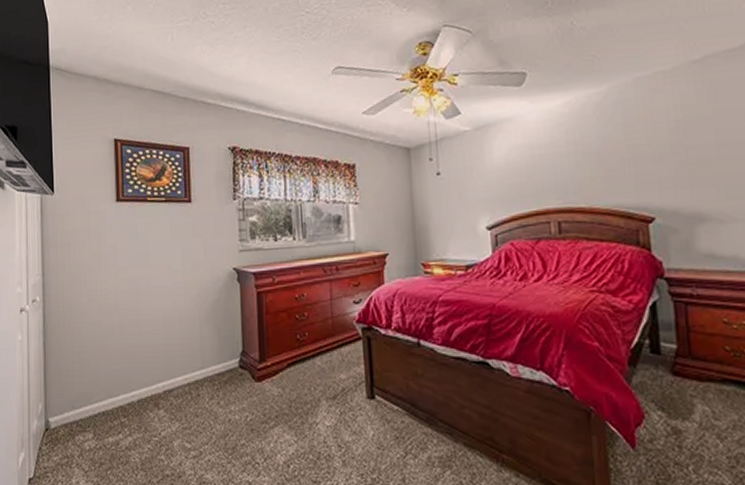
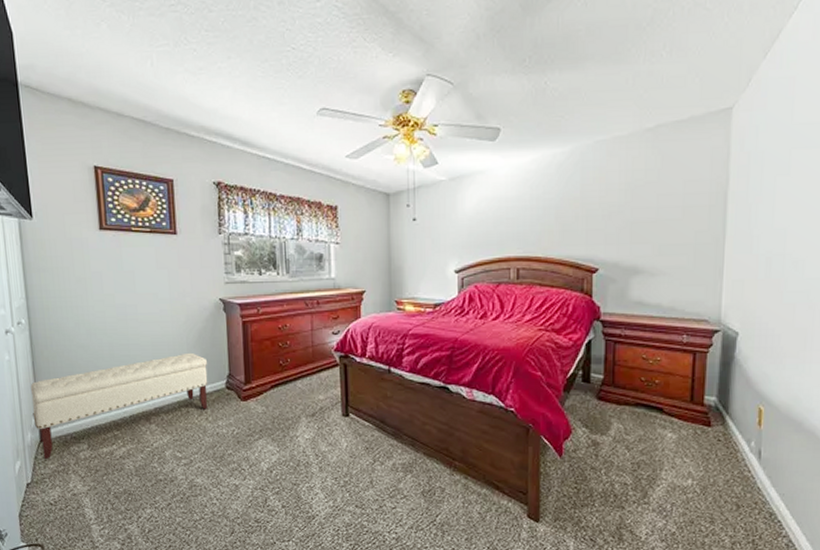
bench: none [40,328,221,451] -> present [30,352,208,460]

